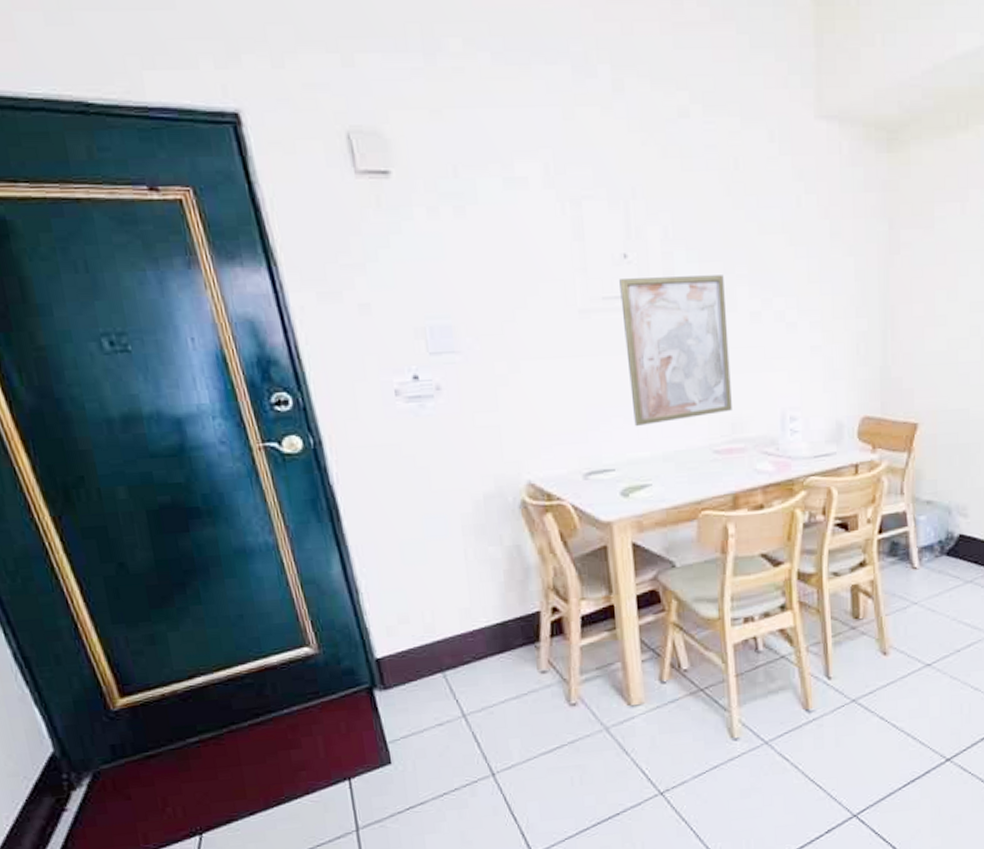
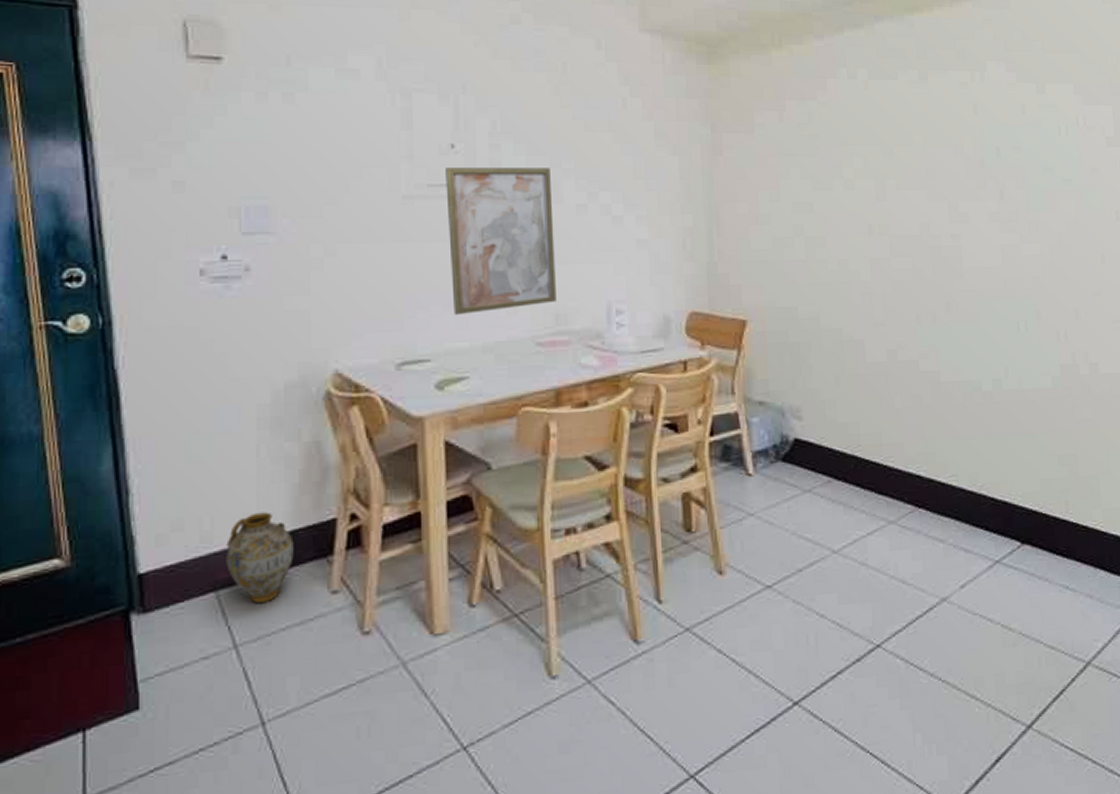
ceramic jug: none [447,606,506,681] -> present [226,512,294,603]

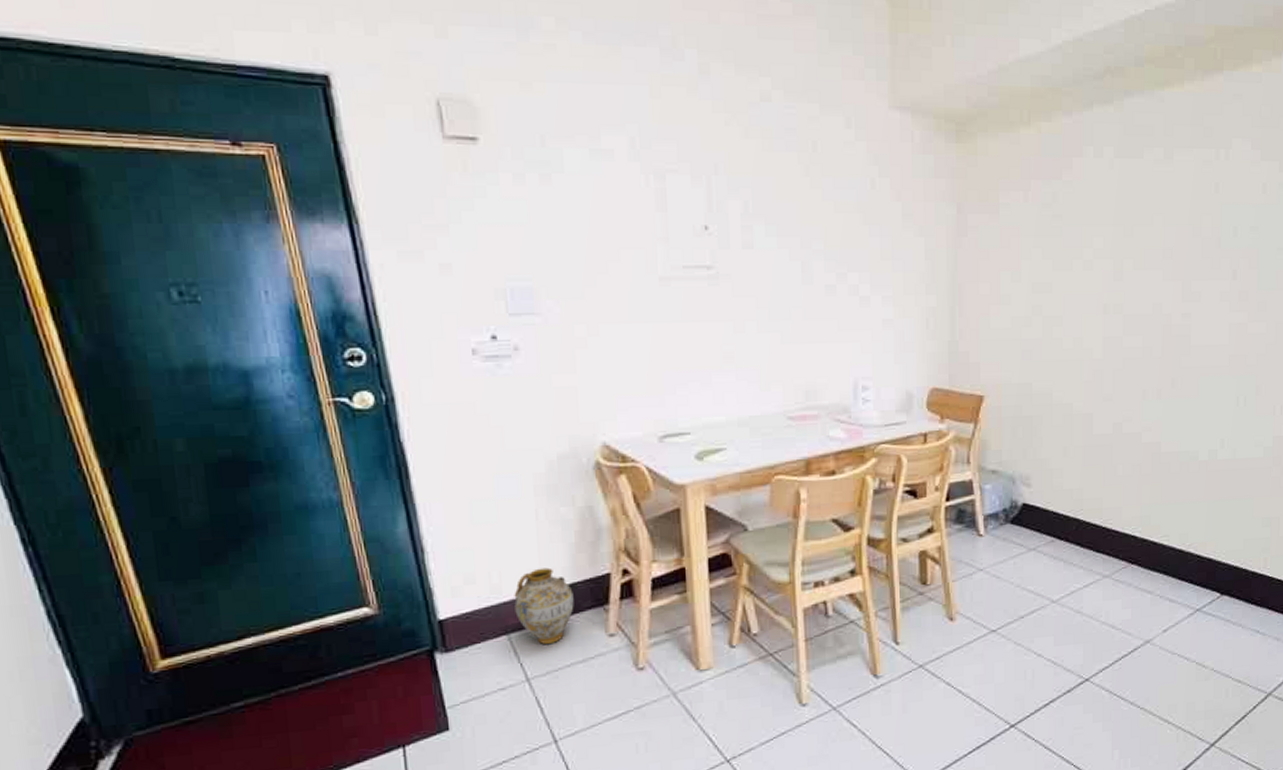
wall art: present [445,168,556,316] -> none [700,249,806,392]

